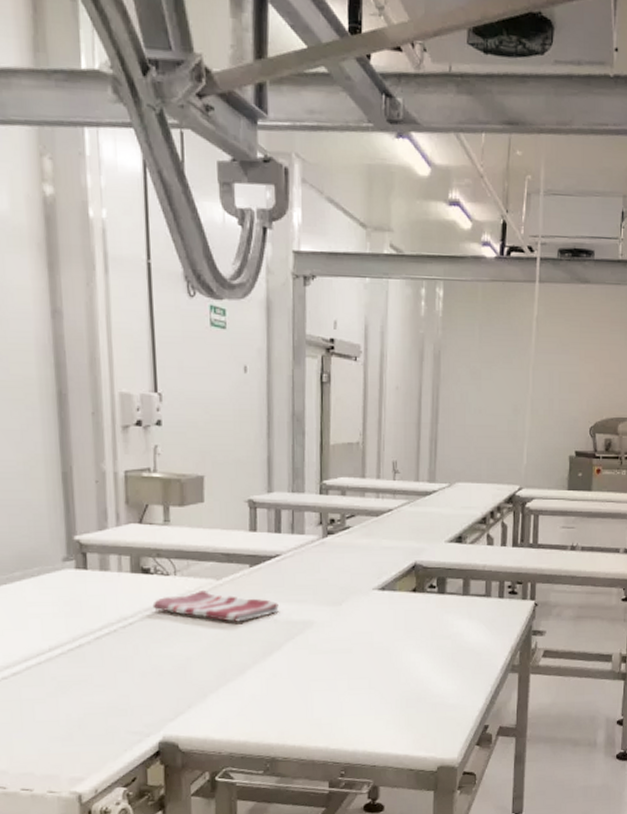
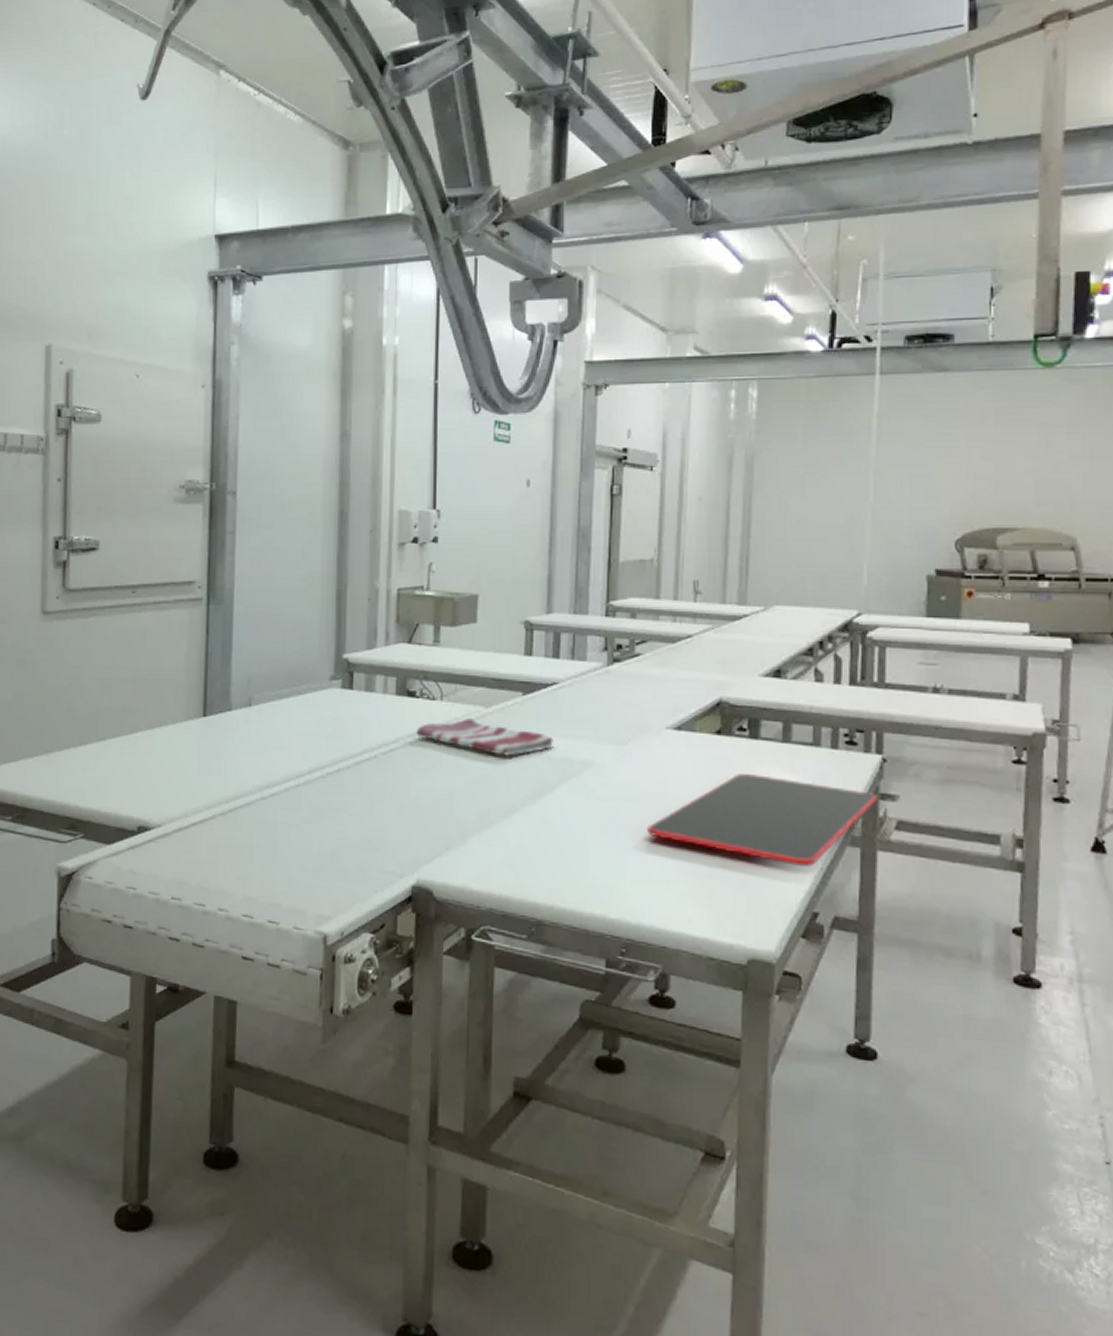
cutting board: none [359,622,531,692] -> present [647,772,877,867]

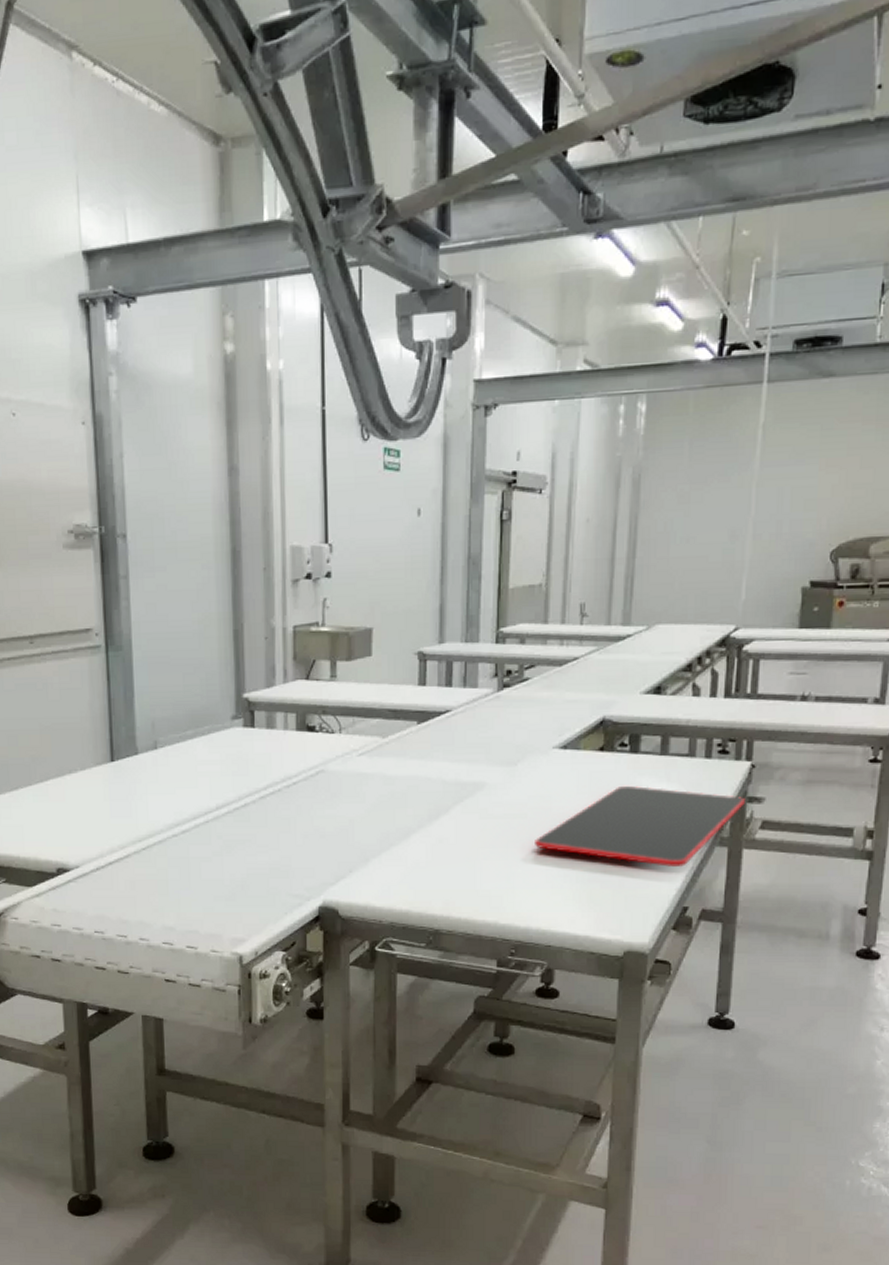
dish towel: present [416,717,553,756] -> none [317,748,447,783]

